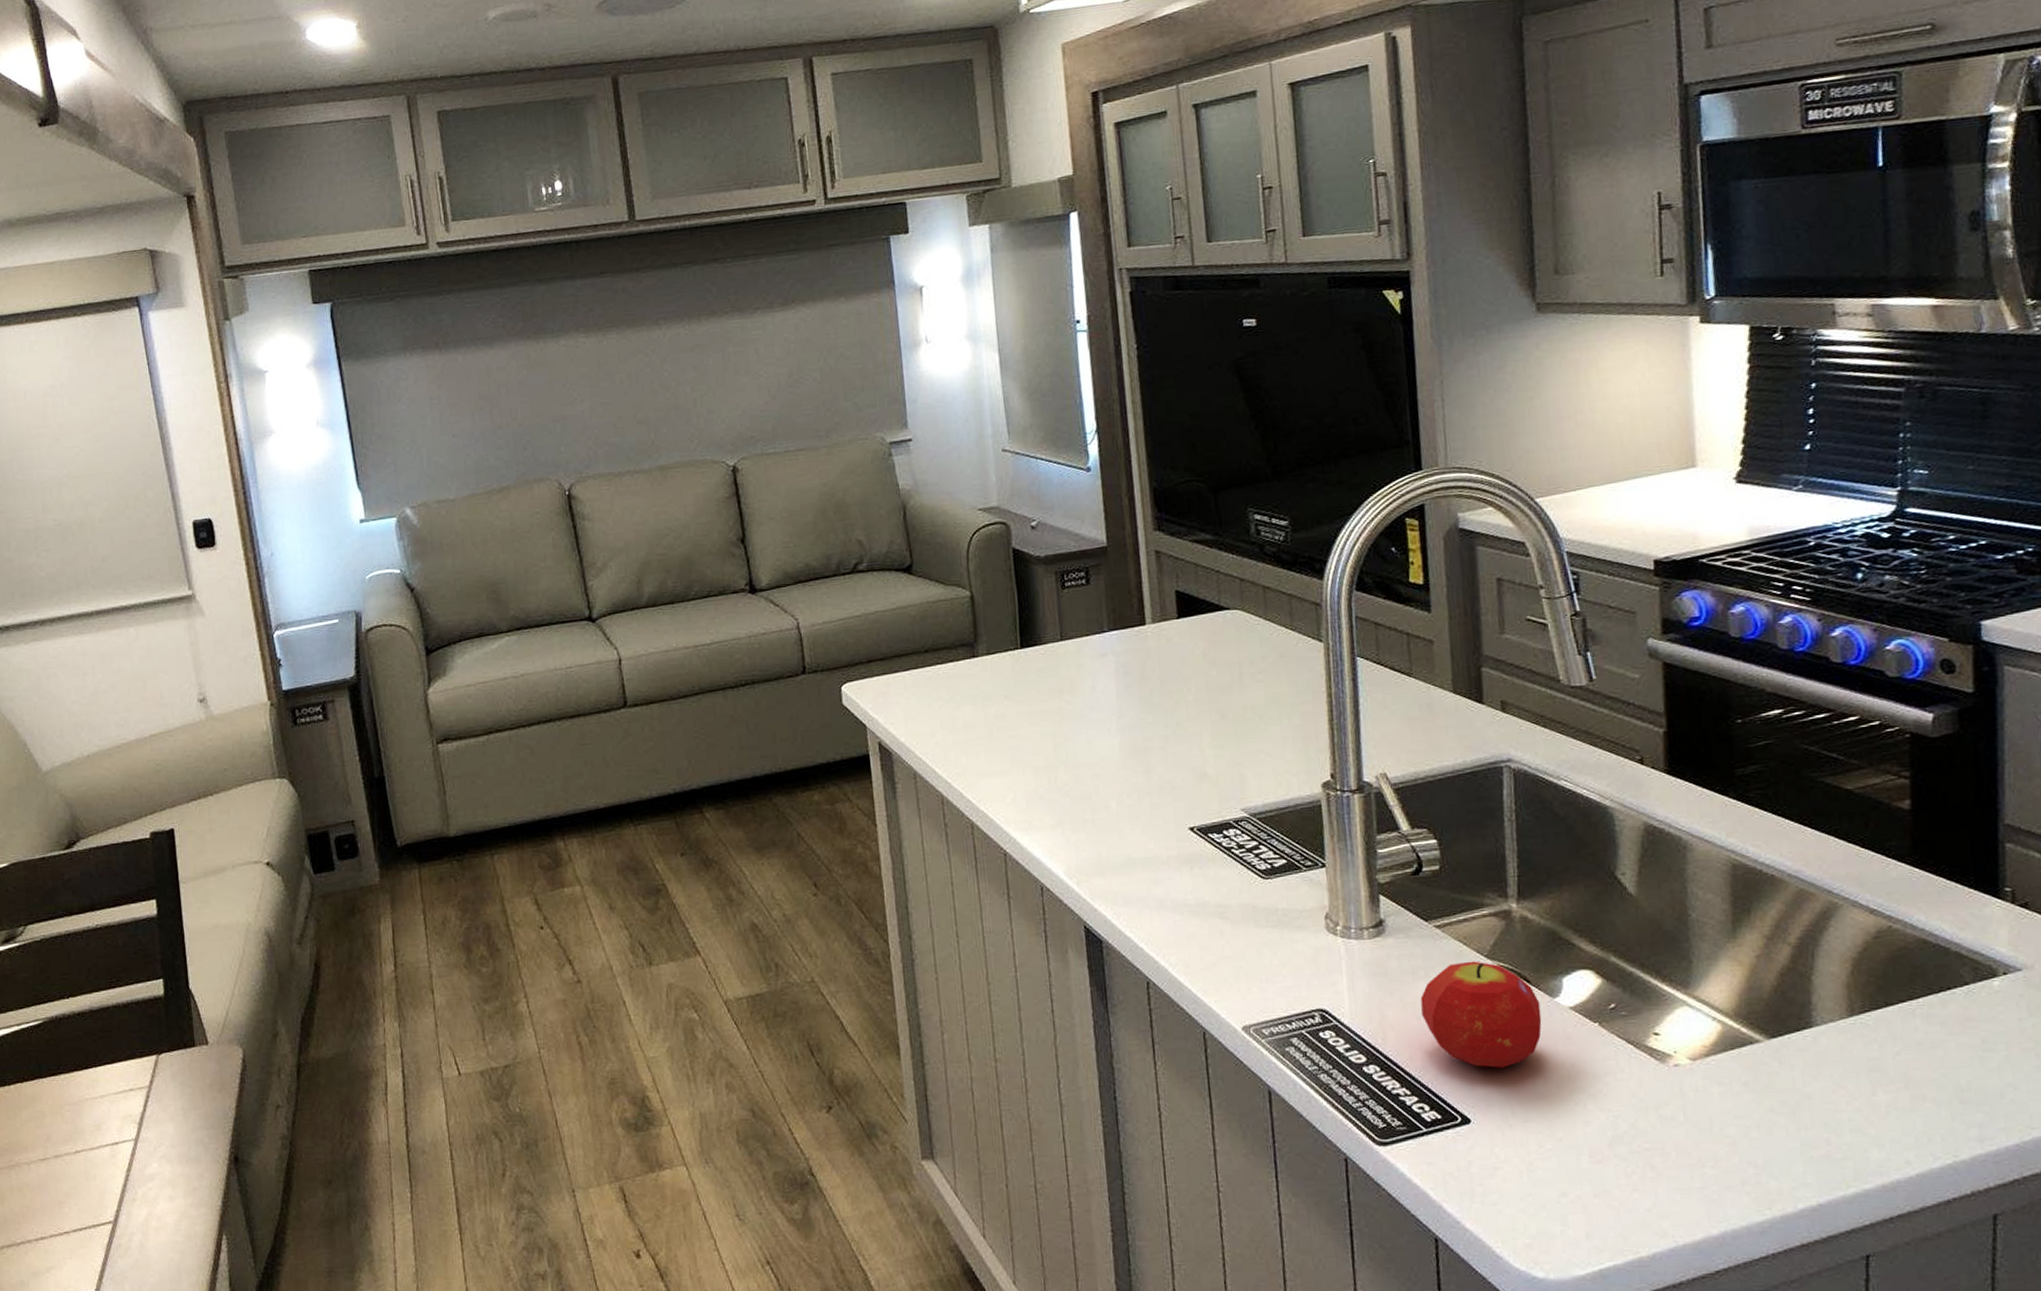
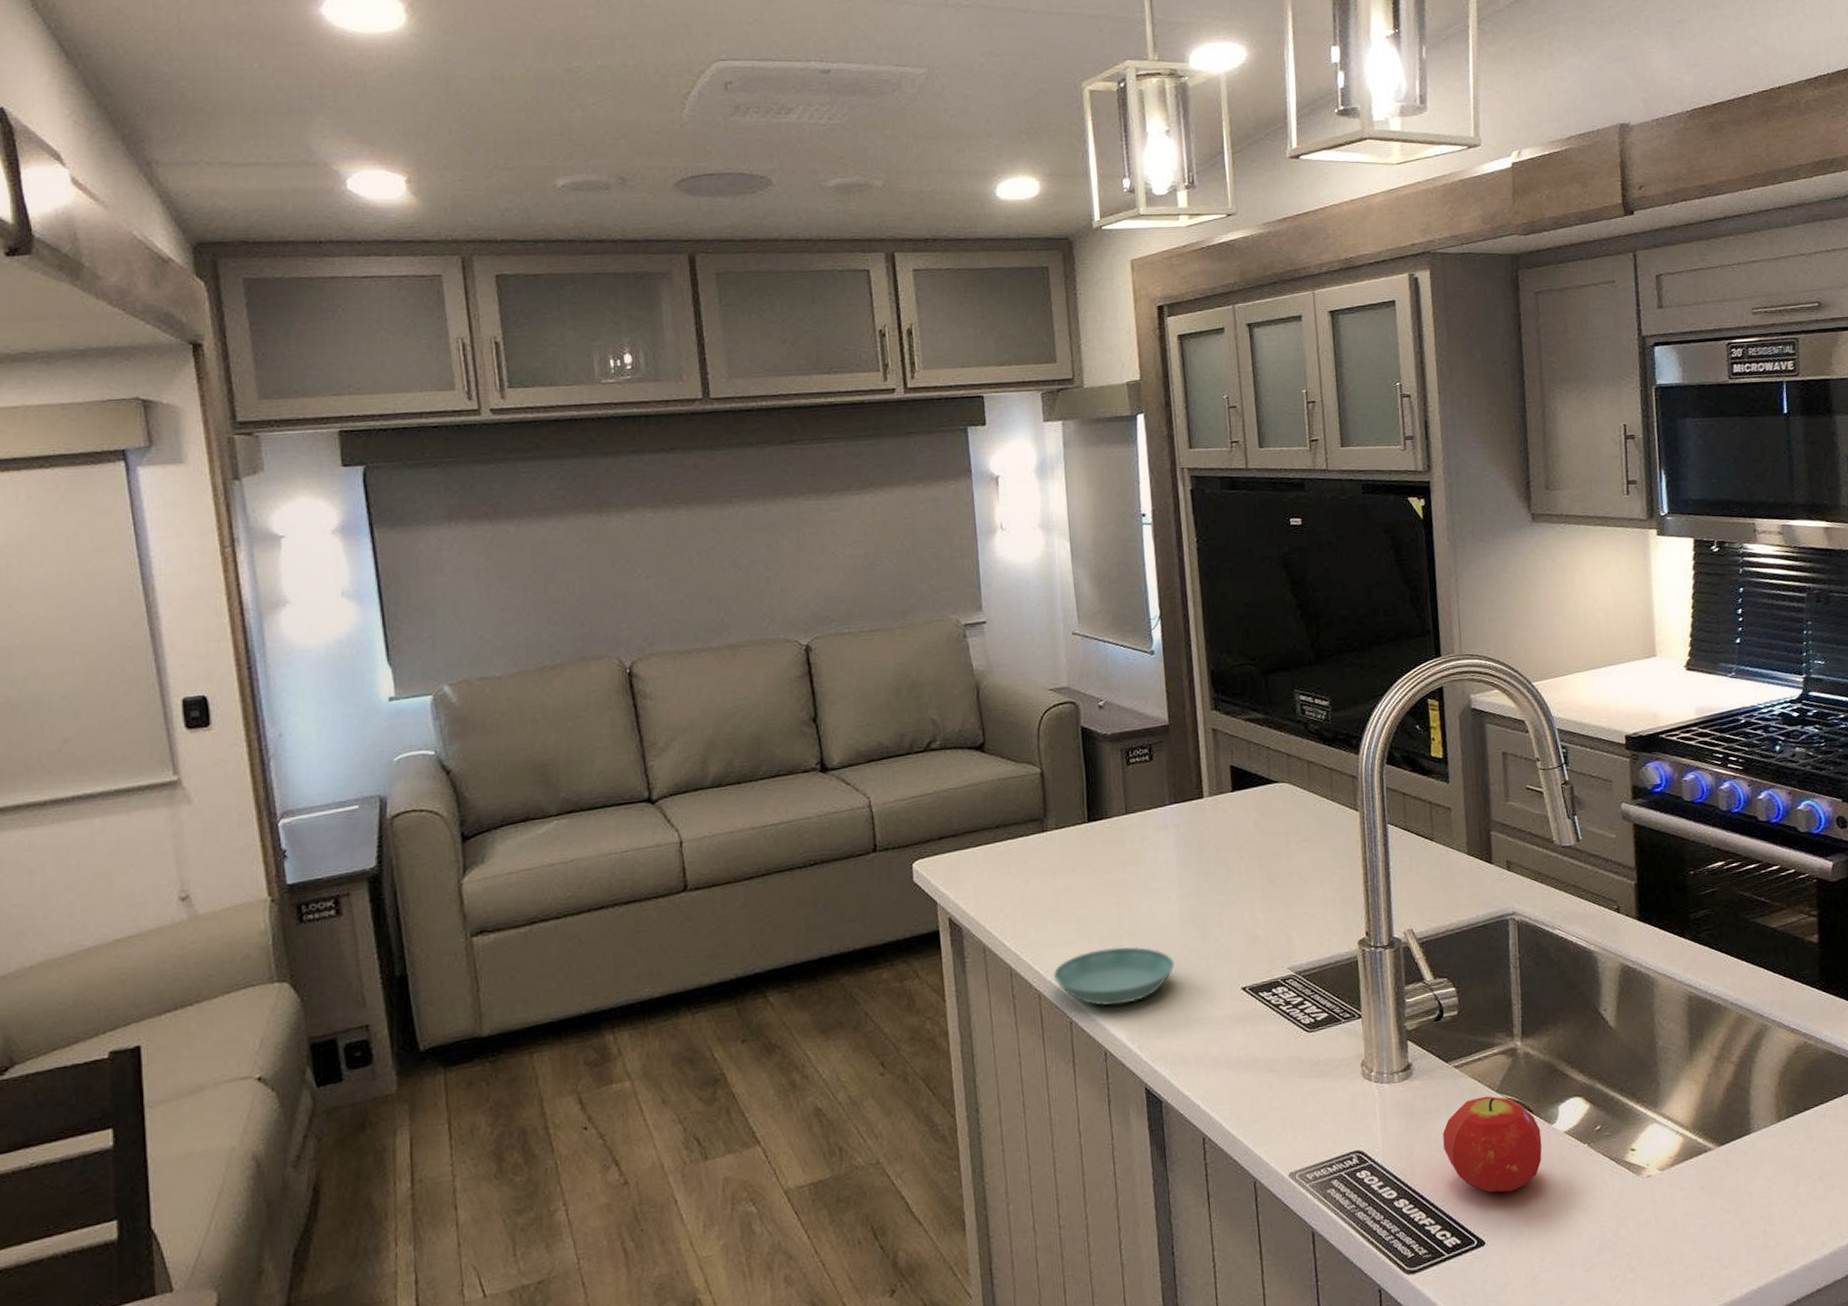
saucer: none [986,779,1115,839] -> present [1054,946,1175,1006]

